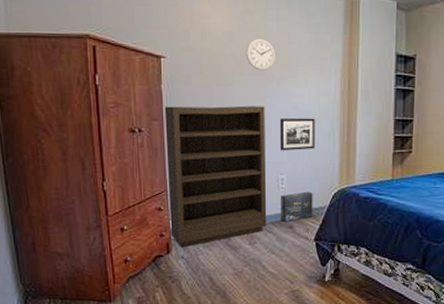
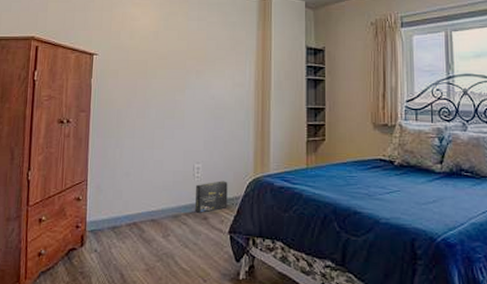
bookshelf: present [164,105,267,248] -> none [86,97,184,240]
wall clock: present [246,38,275,71] -> none [169,36,195,65]
picture frame: present [279,117,315,151] -> none [196,107,231,140]

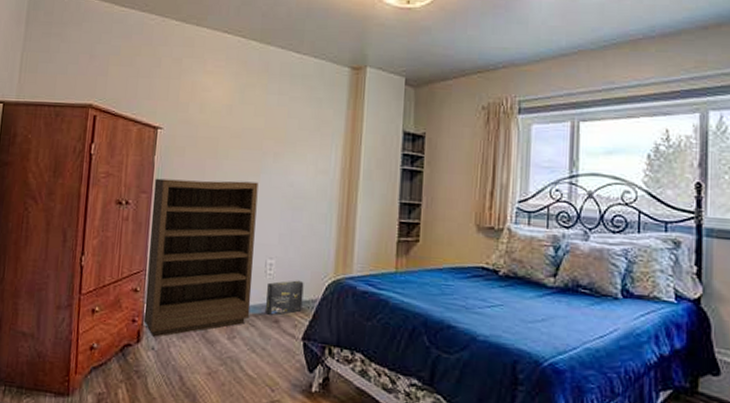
bookshelf: none [86,97,184,240] -> present [143,178,259,337]

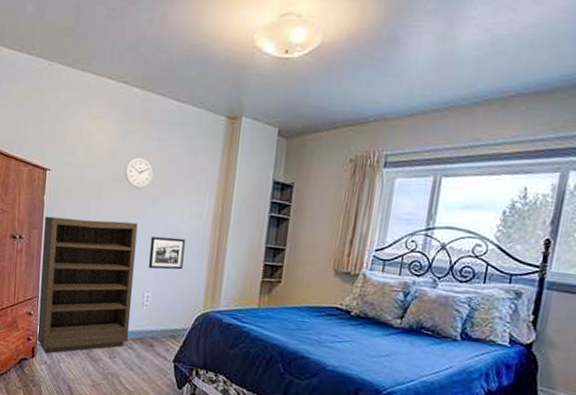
wall clock: none [243,111,274,145] -> present [125,157,153,189]
box: present [266,280,304,316] -> none [142,311,176,341]
picture frame: none [270,196,311,233] -> present [148,236,185,270]

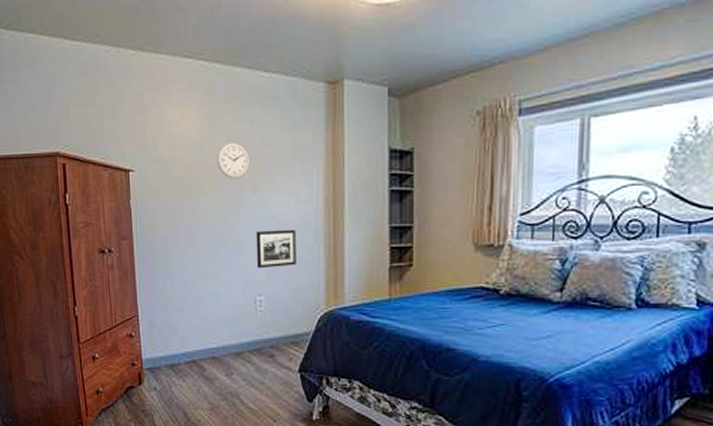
bookshelf: present [37,216,138,354] -> none [133,218,245,378]

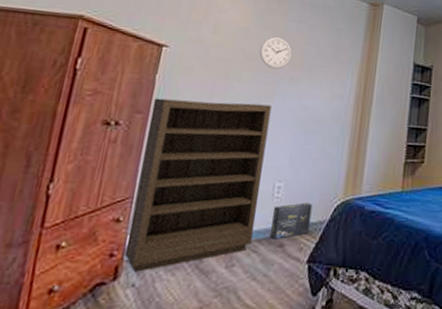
bookshelf: none [133,218,245,378] -> present [124,98,272,272]
picture frame: present [256,229,296,269] -> none [281,119,325,156]
box: none [259,314,296,352] -> present [270,202,313,241]

